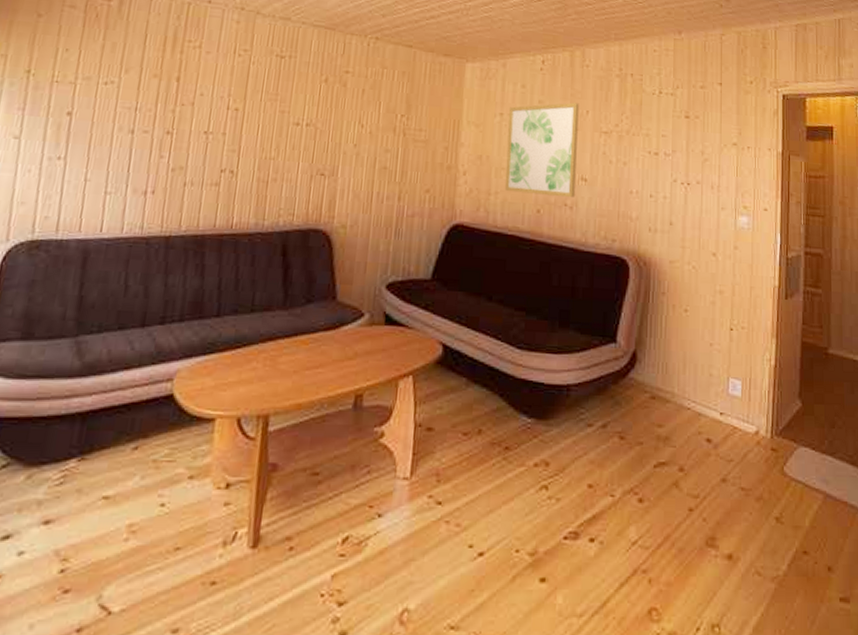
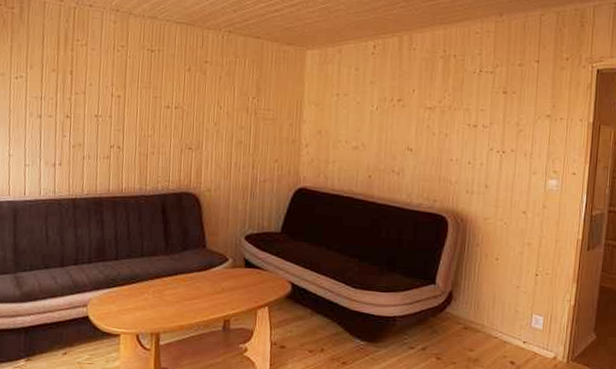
wall art: present [504,102,579,198] -> none [340,82,406,166]

